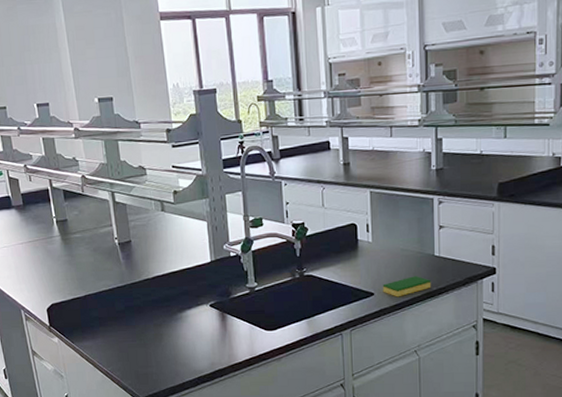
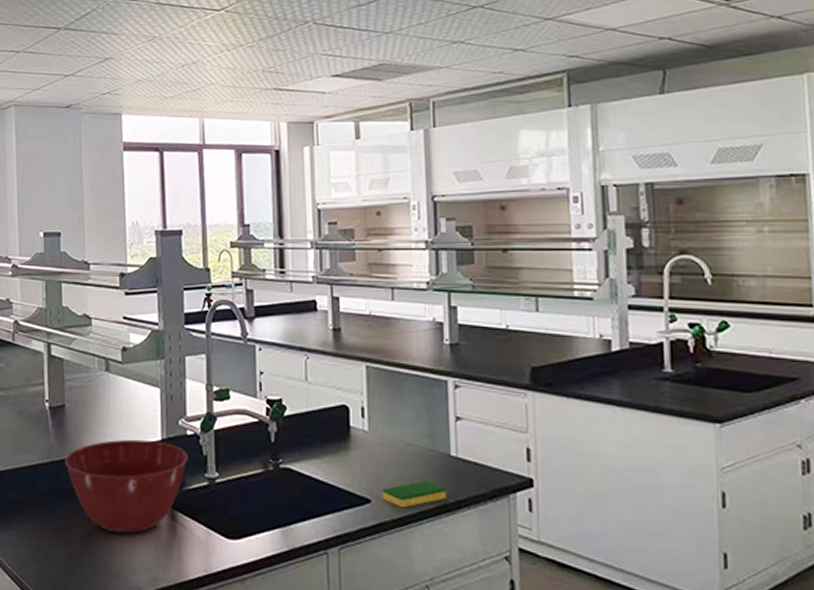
mixing bowl: none [135,262,233,334] -> present [65,439,188,534]

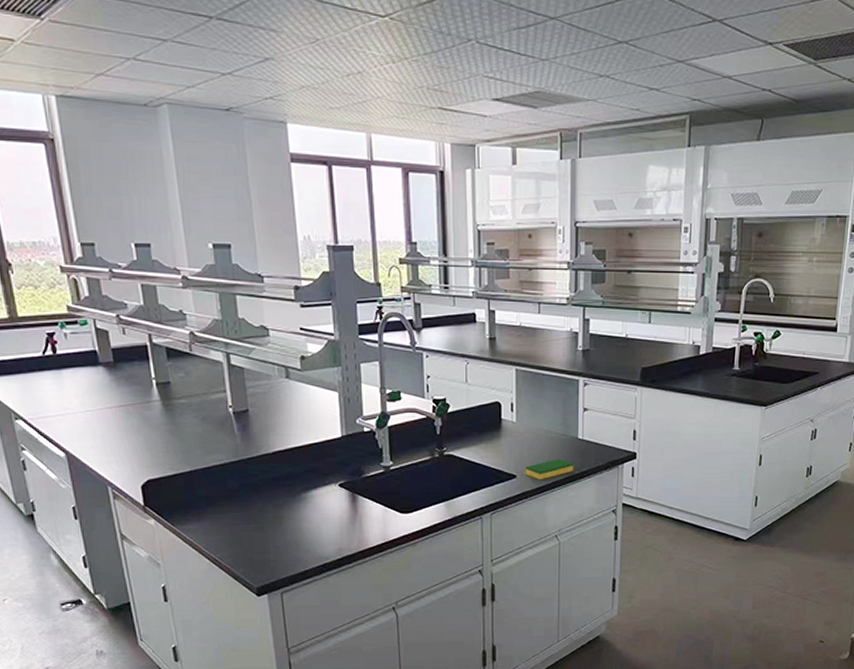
mixing bowl: present [65,439,188,534] -> none [252,437,366,516]

